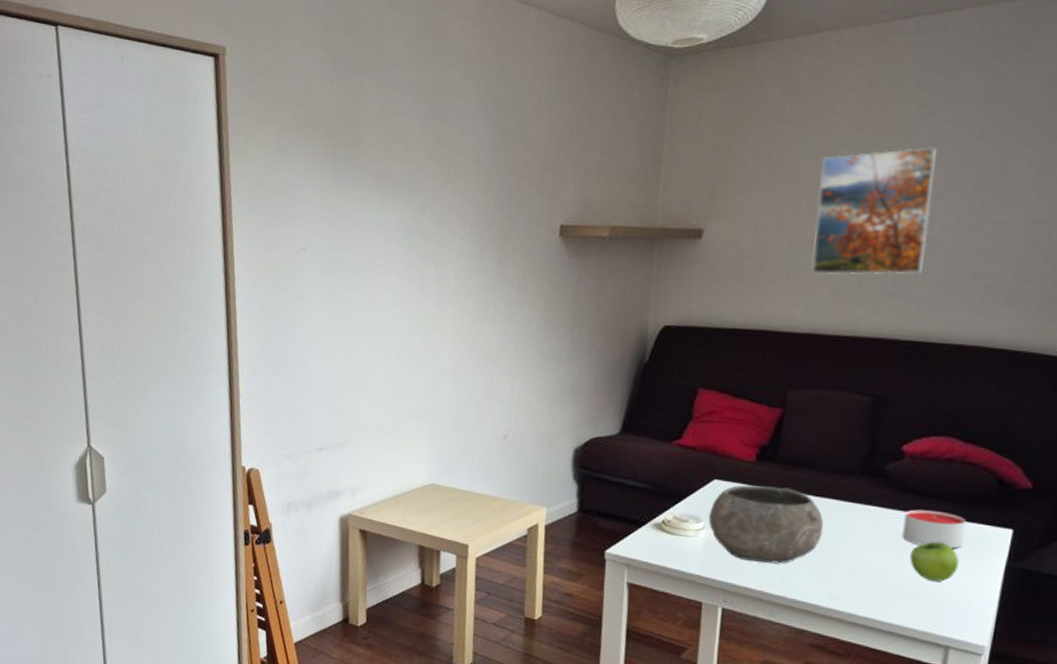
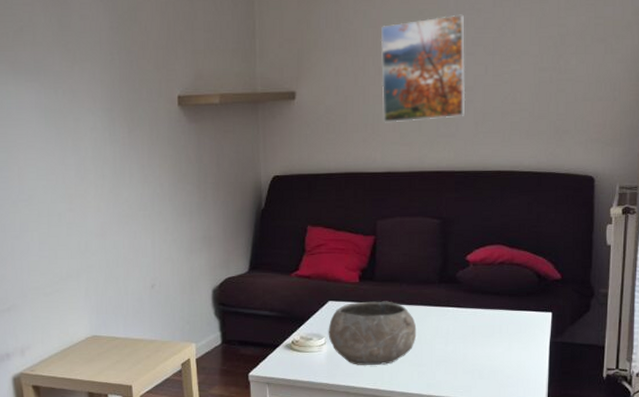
candle: present [902,509,966,549] -> none [474,305,519,334]
fruit: present [909,541,959,582] -> none [482,329,517,361]

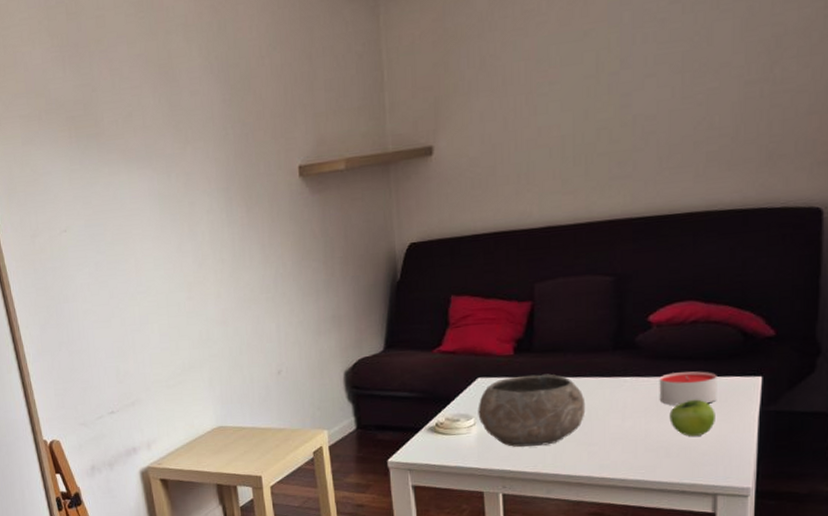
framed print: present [380,14,466,123] -> none [535,28,646,171]
candle: none [474,305,519,334] -> present [659,371,717,406]
fruit: none [482,329,517,361] -> present [669,399,715,436]

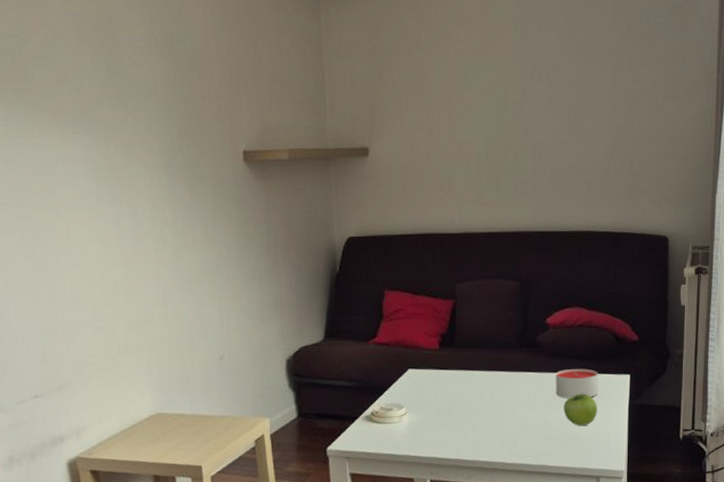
bowl: present [478,374,586,447] -> none [408,367,498,435]

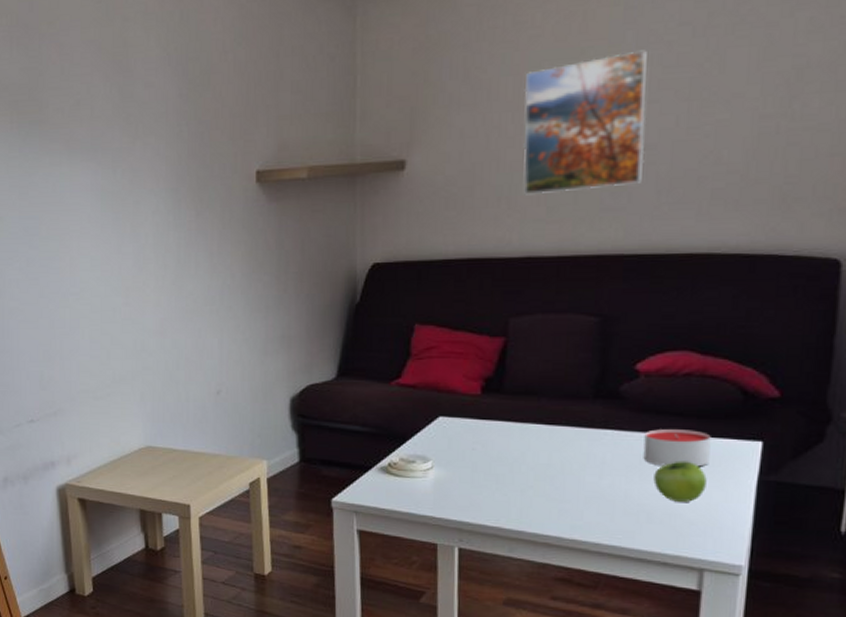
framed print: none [455,68,542,182] -> present [523,50,647,195]

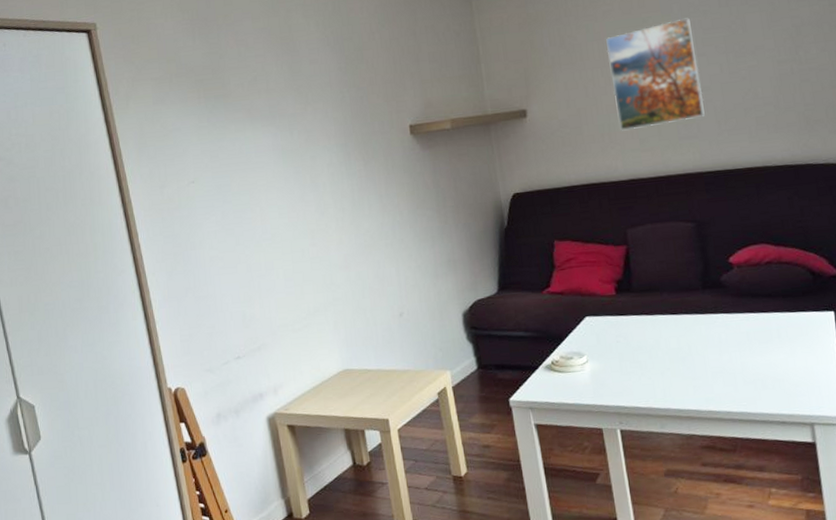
candle: present [643,429,711,467] -> none [746,307,799,340]
fruit: present [653,461,707,502] -> none [760,333,801,369]

